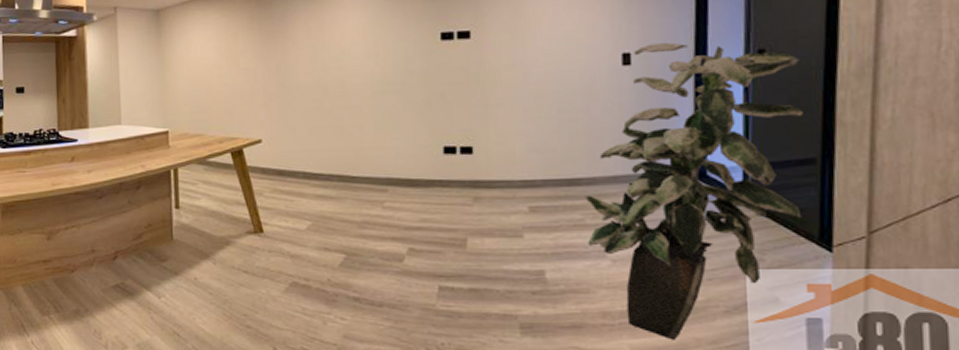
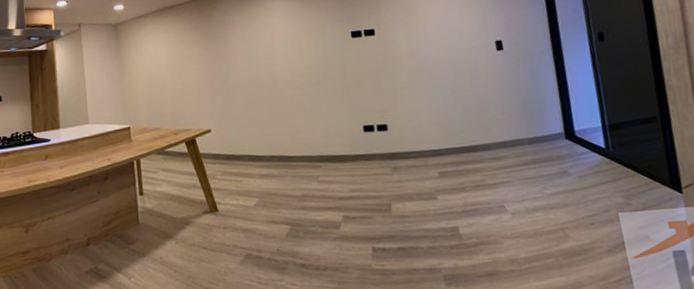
indoor plant: present [584,42,803,341] -> none [481,30,654,280]

